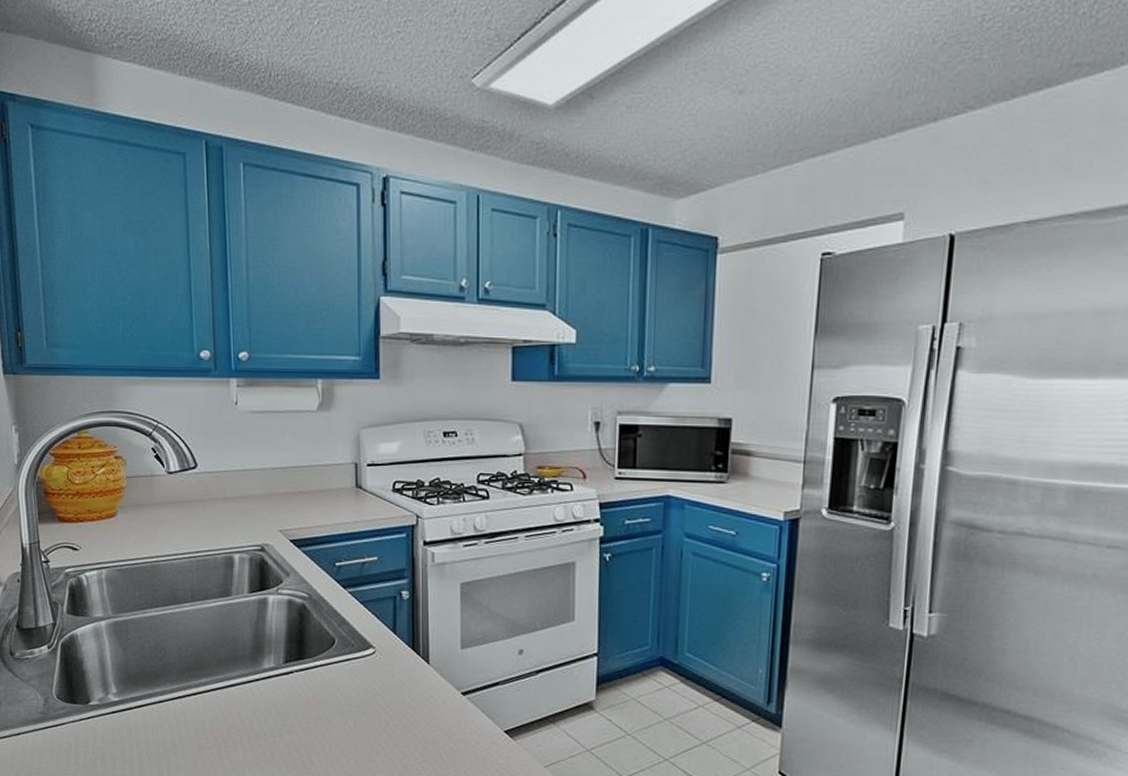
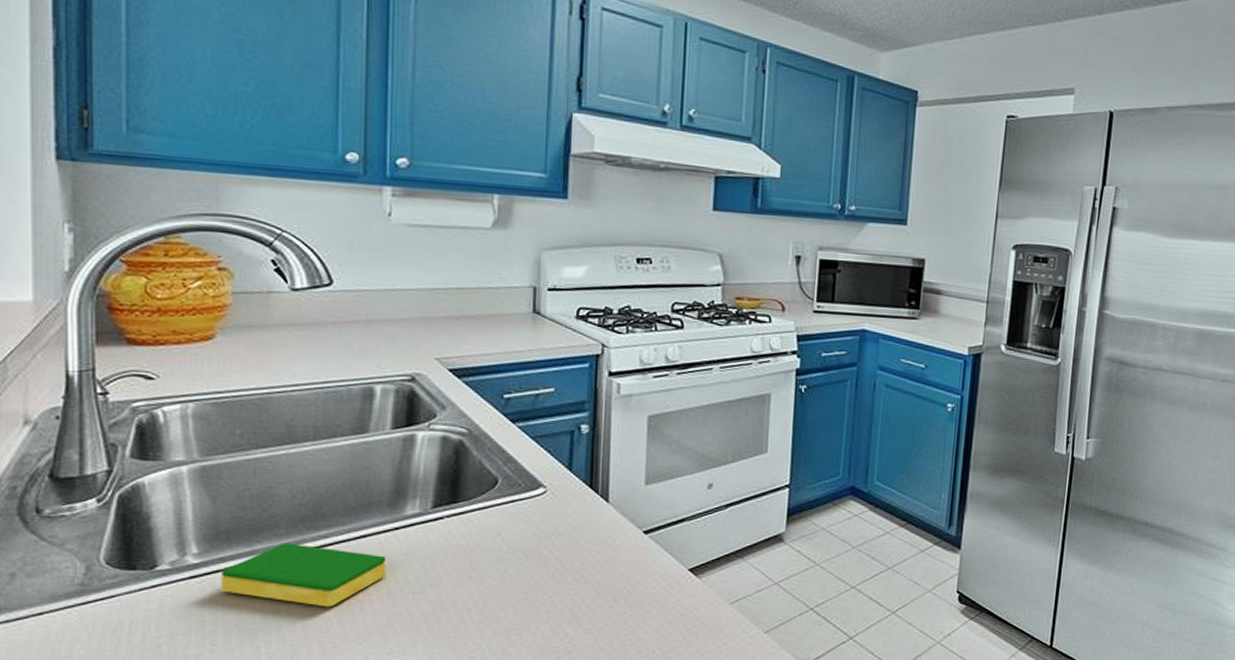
dish sponge: none [134,688,252,744] -> present [222,543,386,607]

